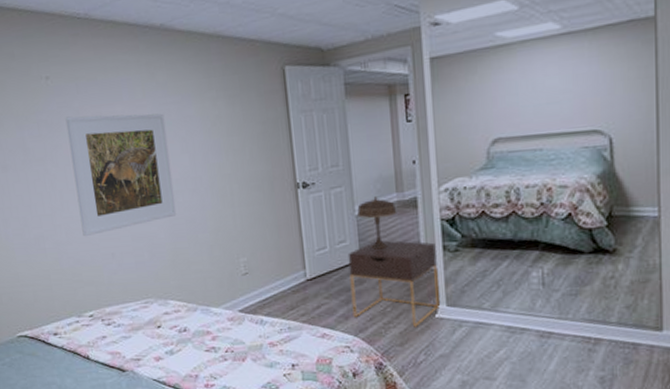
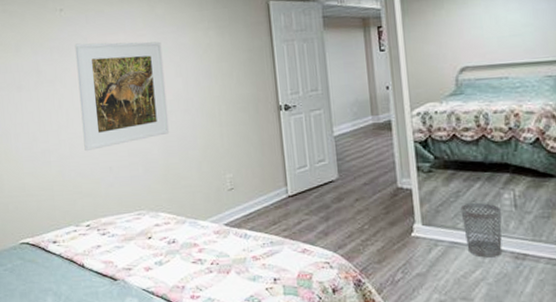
nightstand: present [347,240,440,327] -> none [326,160,415,245]
table lamp: present [357,196,397,250] -> none [335,119,373,169]
wastebasket: none [486,281,529,337] -> present [460,202,502,258]

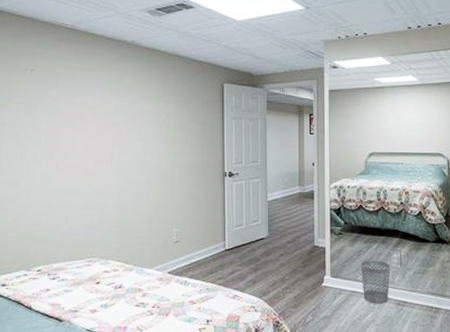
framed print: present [75,41,170,152] -> none [42,102,126,202]

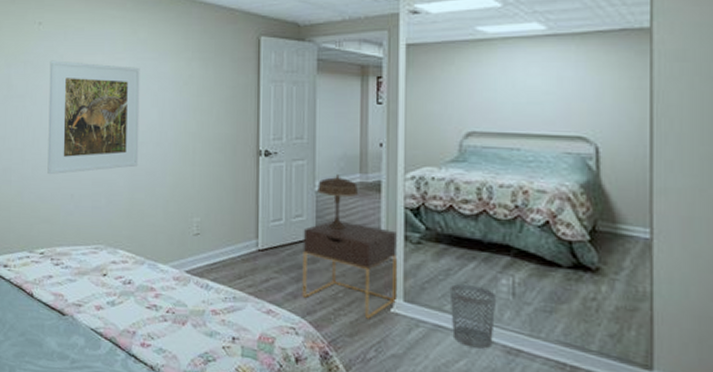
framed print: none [42,102,126,202] -> present [47,60,140,175]
nightstand: none [259,222,326,293] -> present [302,220,397,319]
table lamp: none [269,188,299,229] -> present [318,174,359,230]

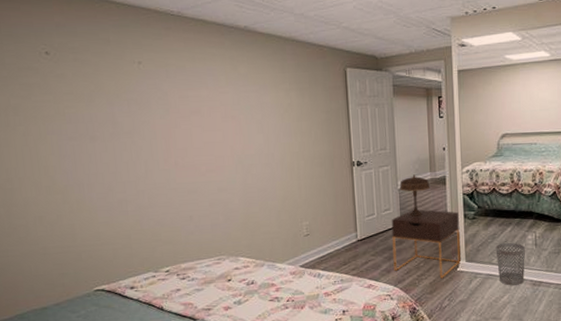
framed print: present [47,60,140,175] -> none [154,97,251,202]

